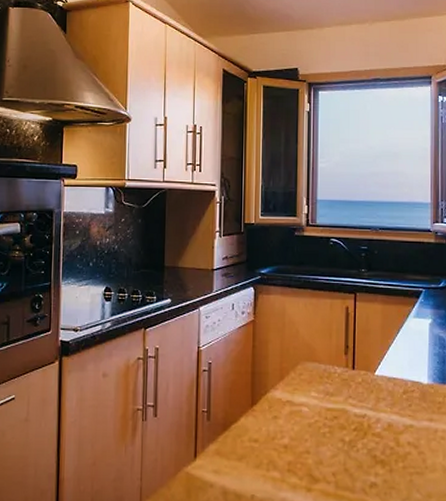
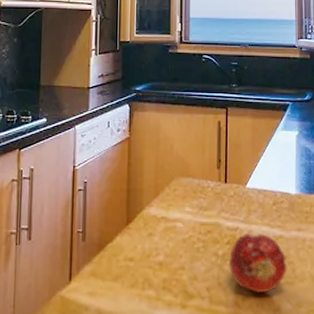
fruit: none [356,421,417,482] -> present [229,233,287,294]

